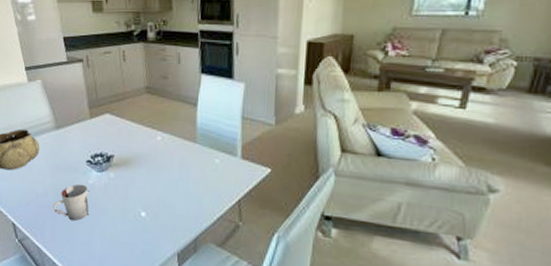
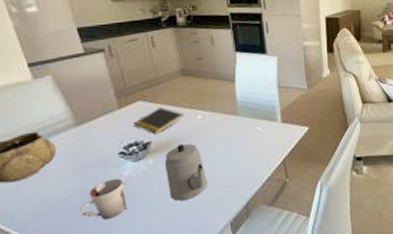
notepad: none [101,123,146,149] -> present [133,107,185,135]
teapot: none [123,162,160,220] -> present [164,143,207,202]

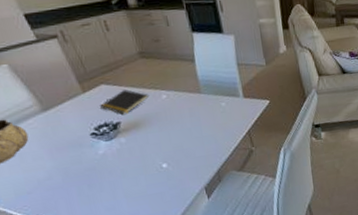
cup: present [81,178,126,220] -> none [63,156,106,193]
teapot: present [164,143,207,202] -> none [136,122,180,173]

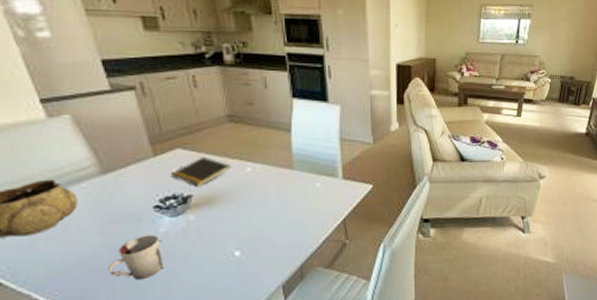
cup: none [63,156,106,193] -> present [108,234,162,281]

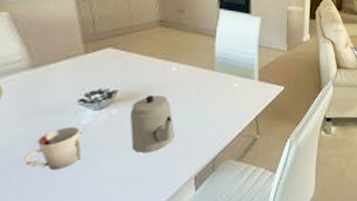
notepad: present [171,157,232,187] -> none [99,57,158,84]
teapot: none [207,198,257,262] -> present [129,94,175,154]

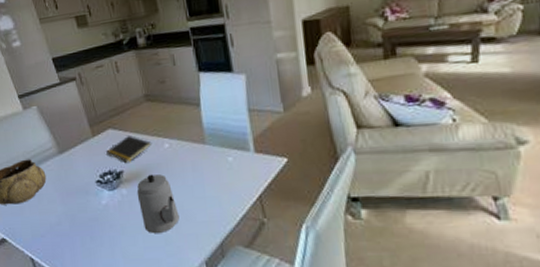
cup: present [24,126,81,171] -> none [69,206,106,246]
notepad: none [99,57,158,84] -> present [106,136,152,164]

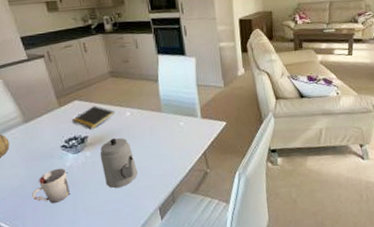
cup: none [69,206,106,246] -> present [32,168,70,204]

